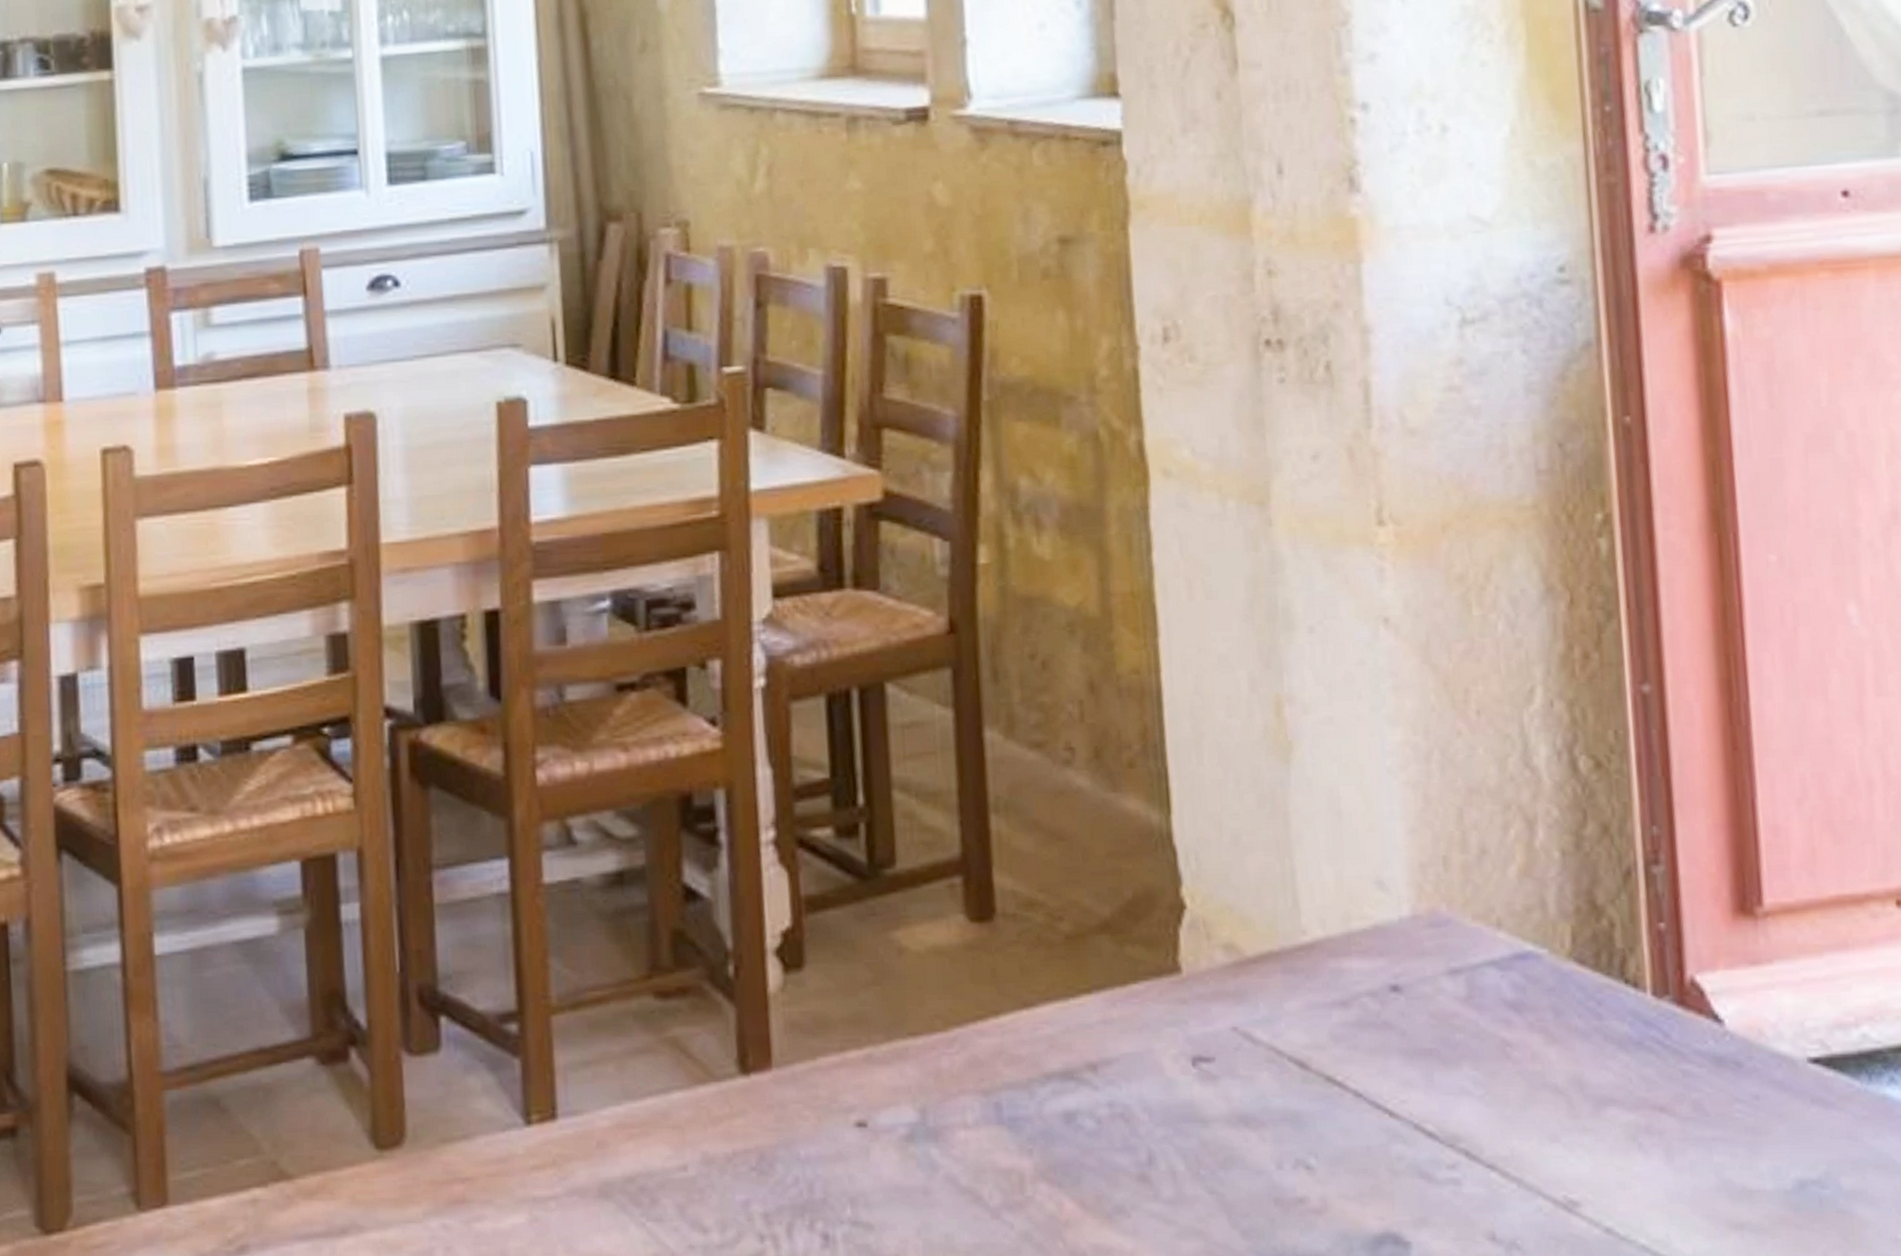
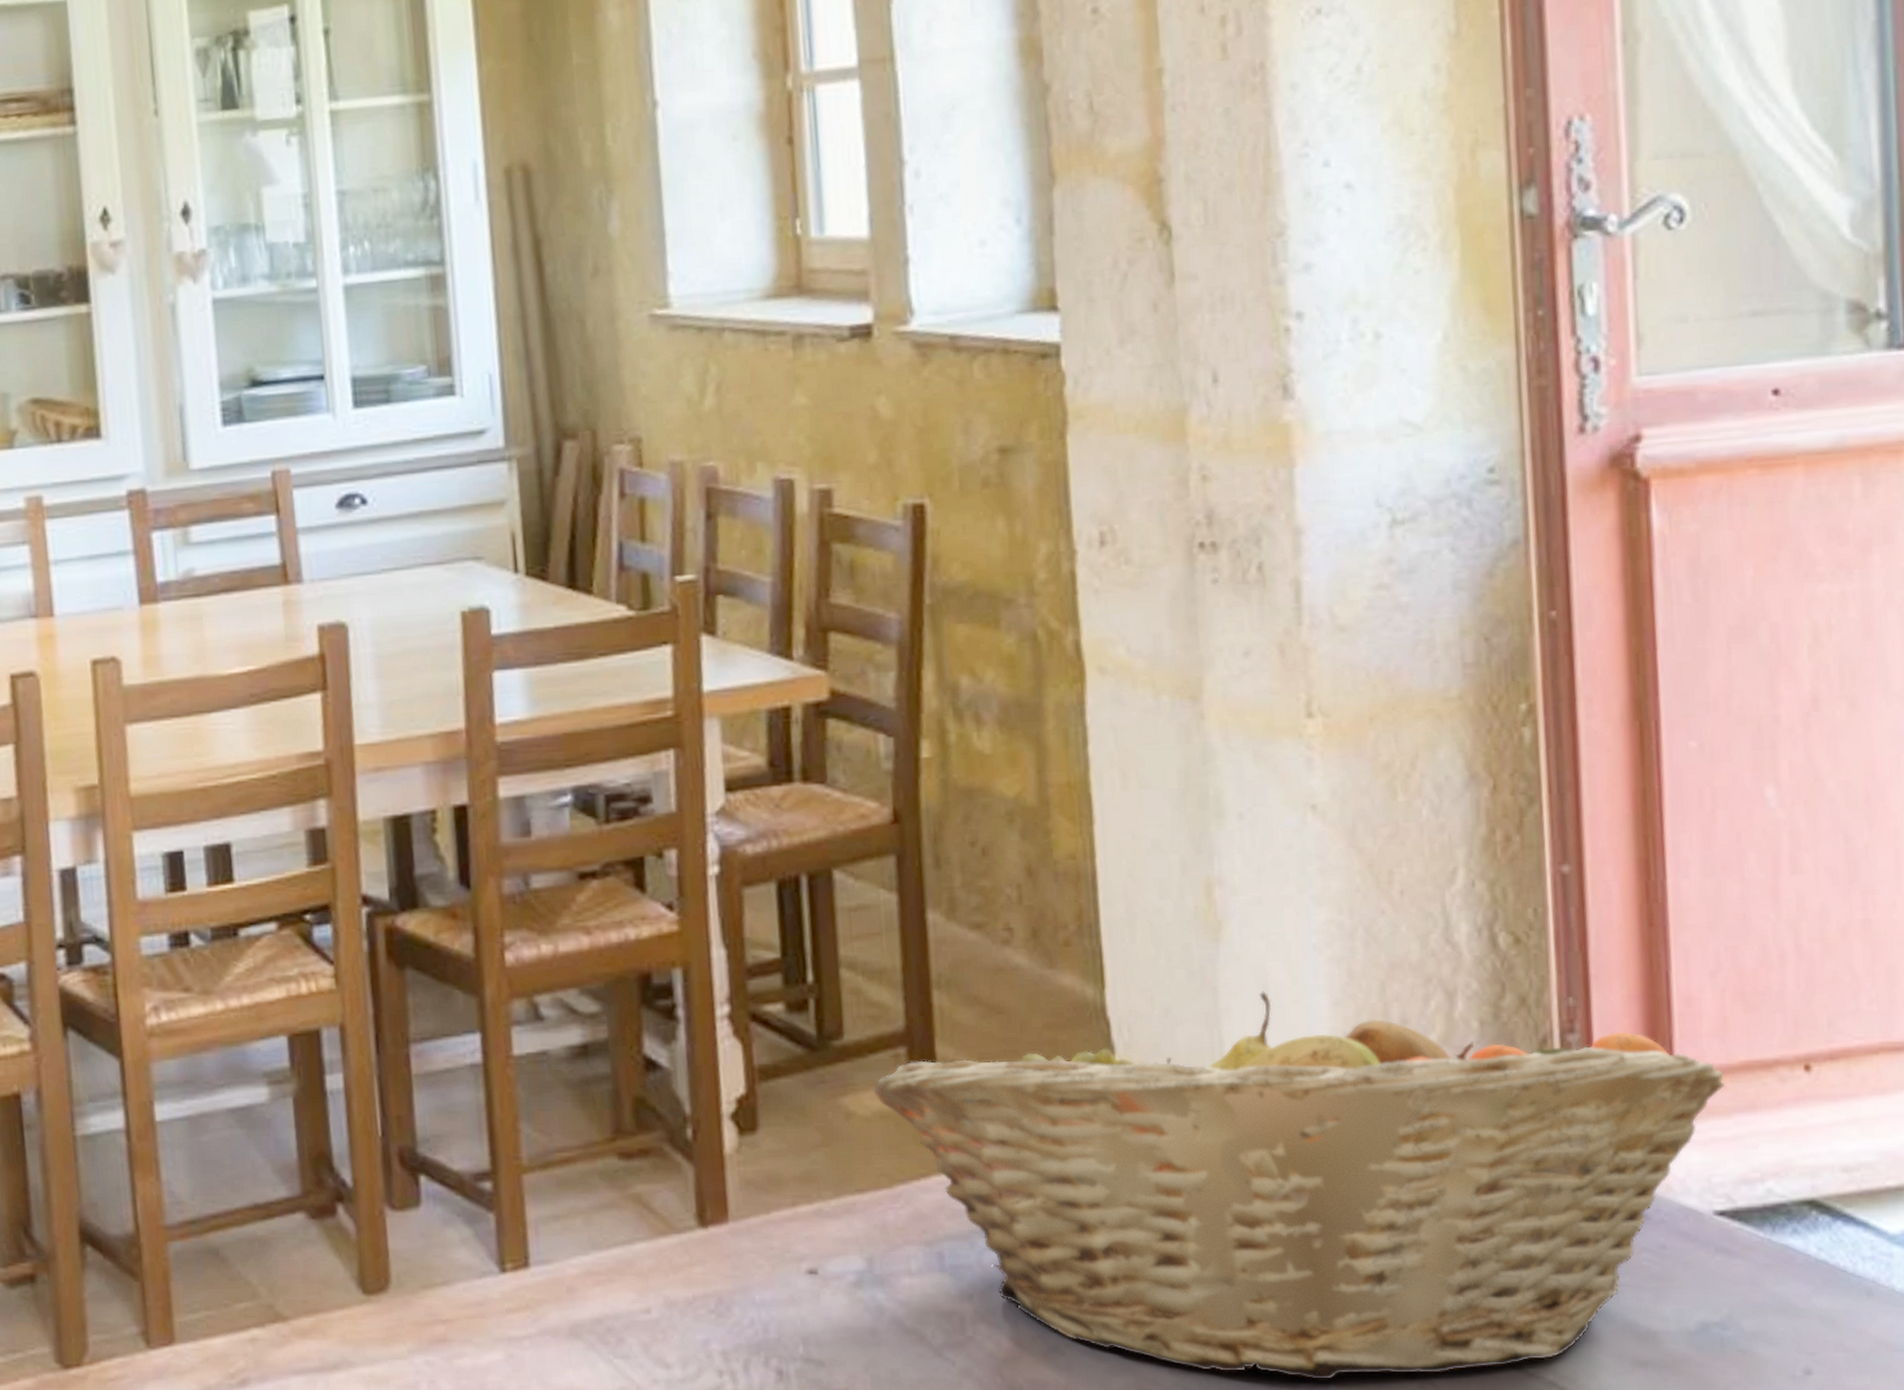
fruit basket: none [928,818,1815,1244] -> present [874,991,1725,1380]

